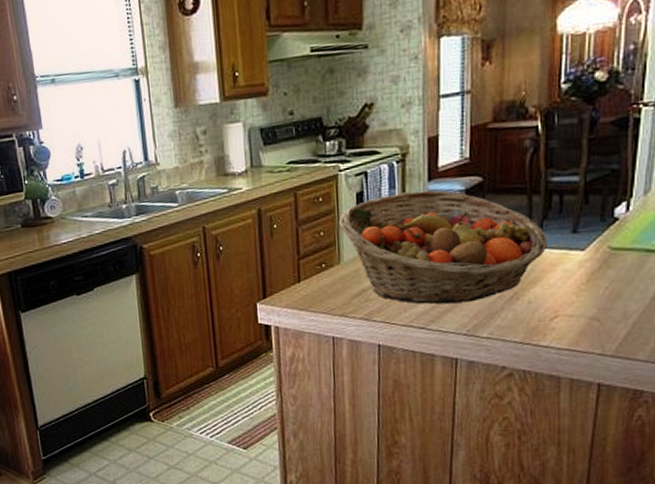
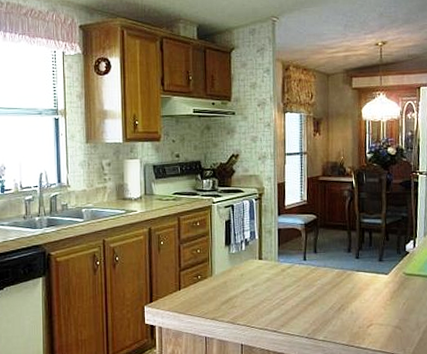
fruit basket: present [339,190,548,305] -> none [212,222,363,312]

